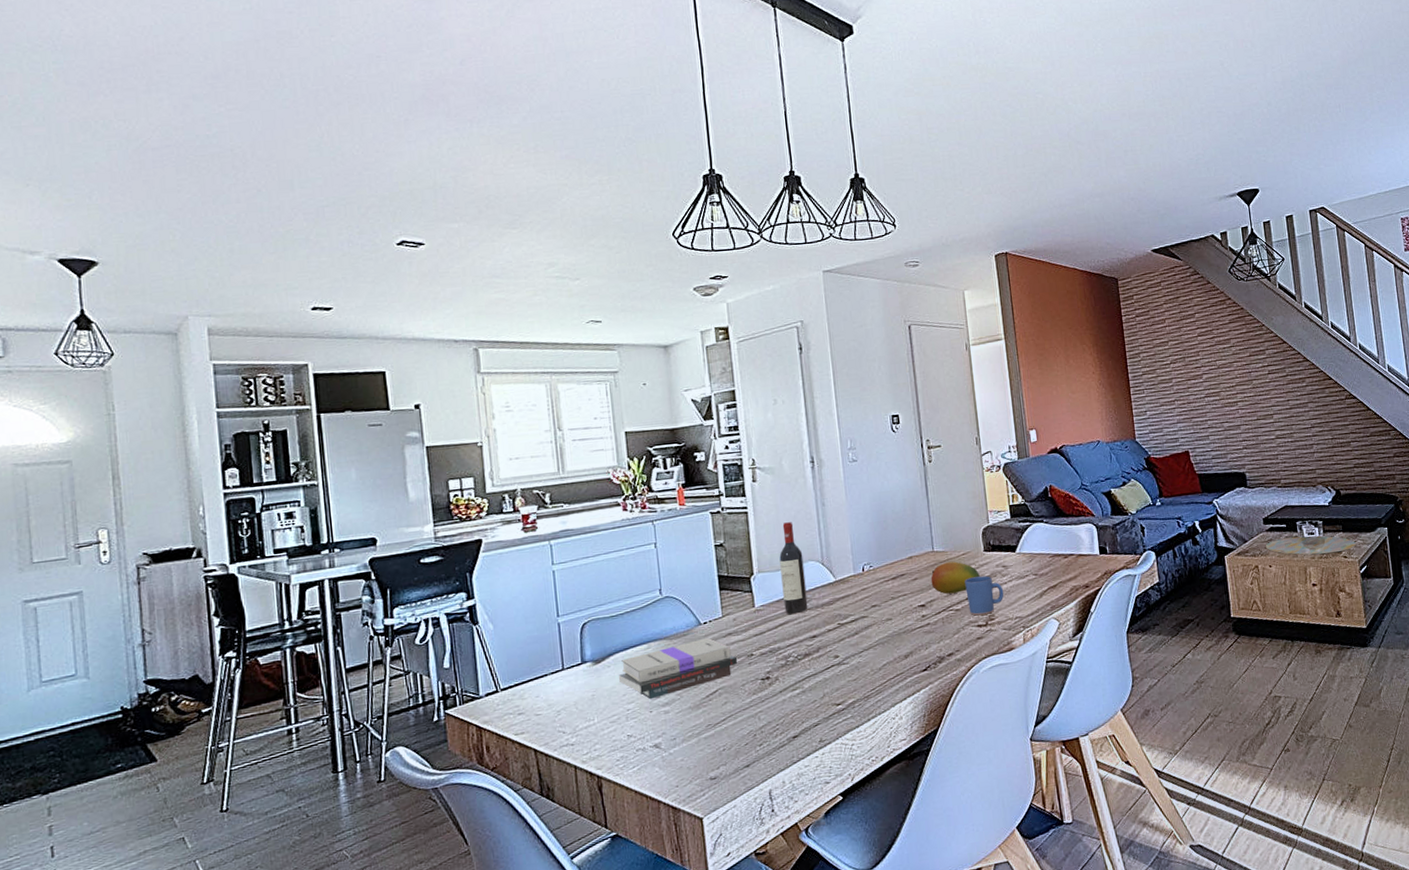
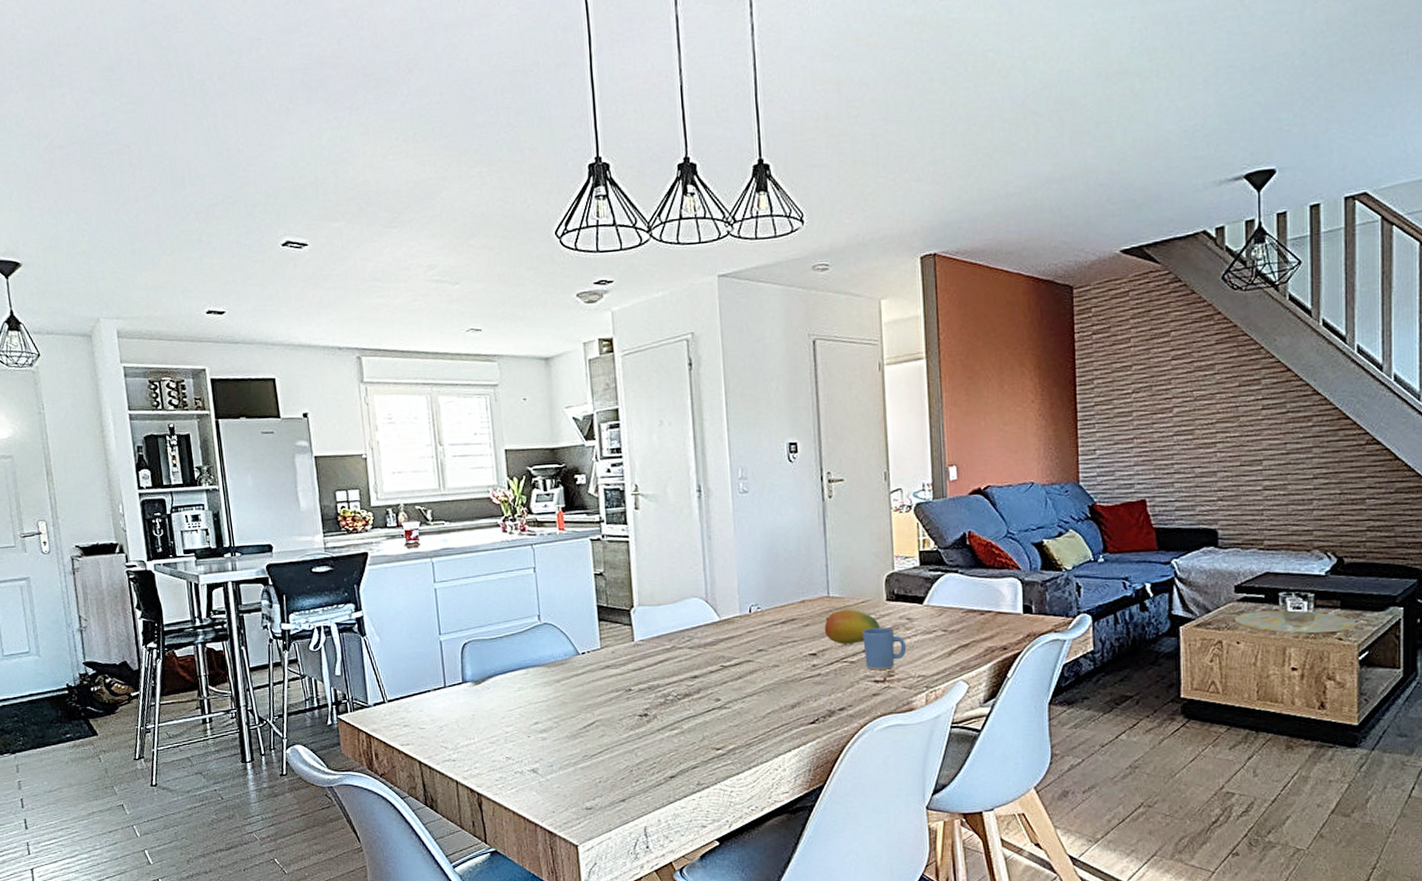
books: present [618,637,738,700] -> none [497,668,616,725]
wine bottle: present [779,522,808,615] -> none [661,554,690,652]

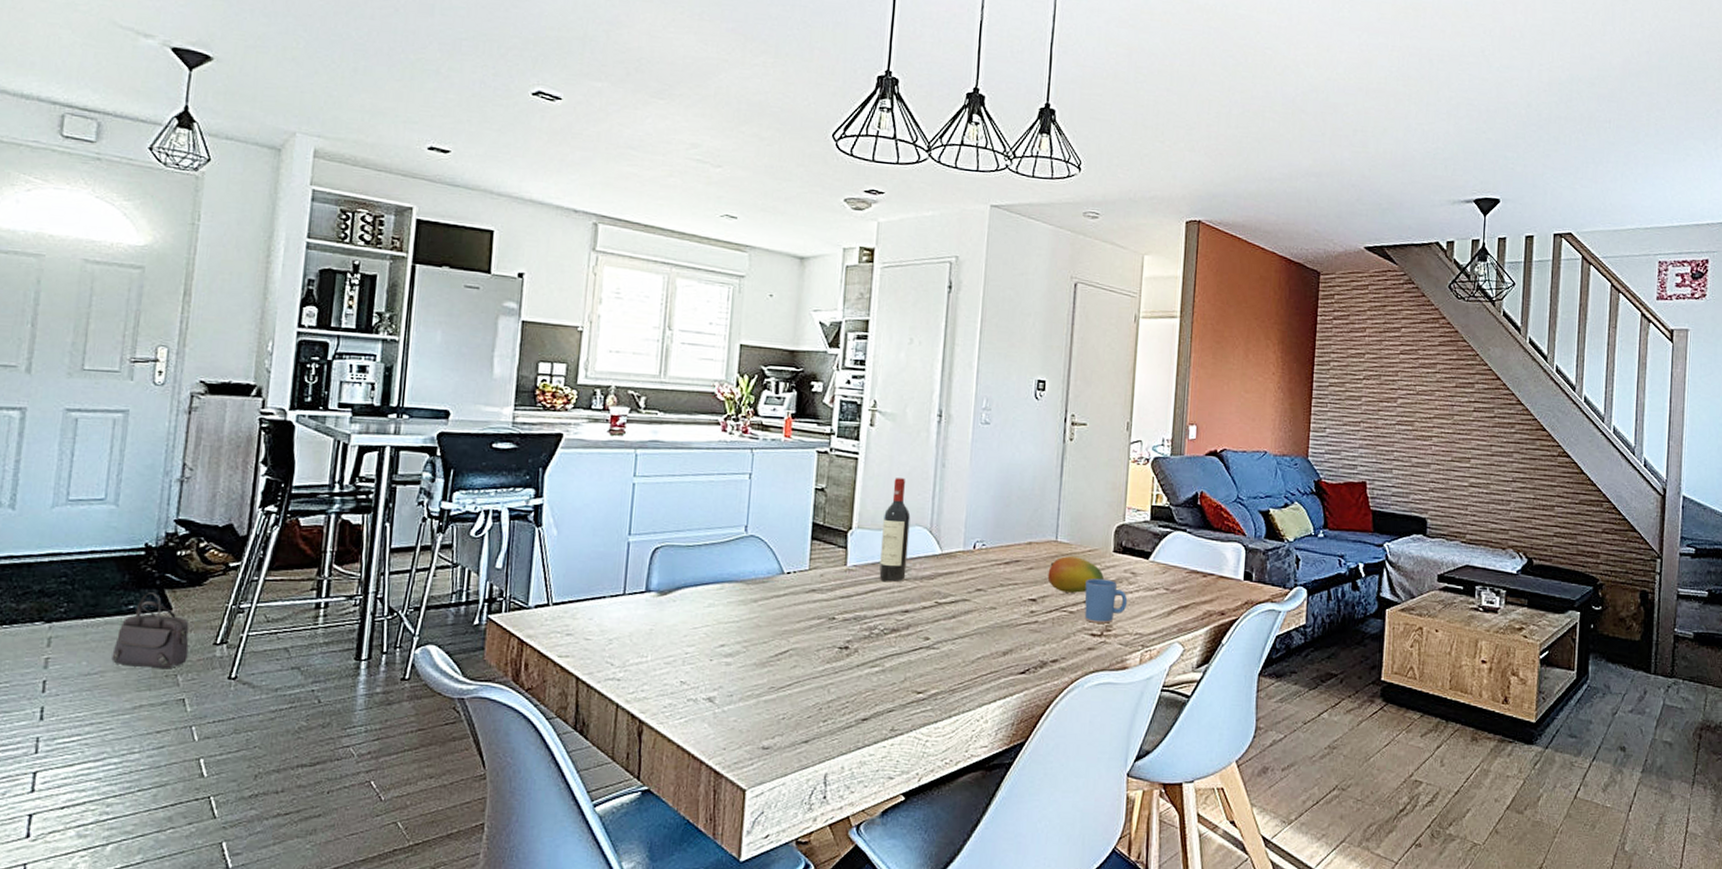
handbag: none [63,723,118,783] -> present [111,592,190,670]
wine bottle: none [661,554,690,652] -> present [879,478,911,583]
decorative tray: present [1234,610,1358,634] -> none [1435,601,1541,630]

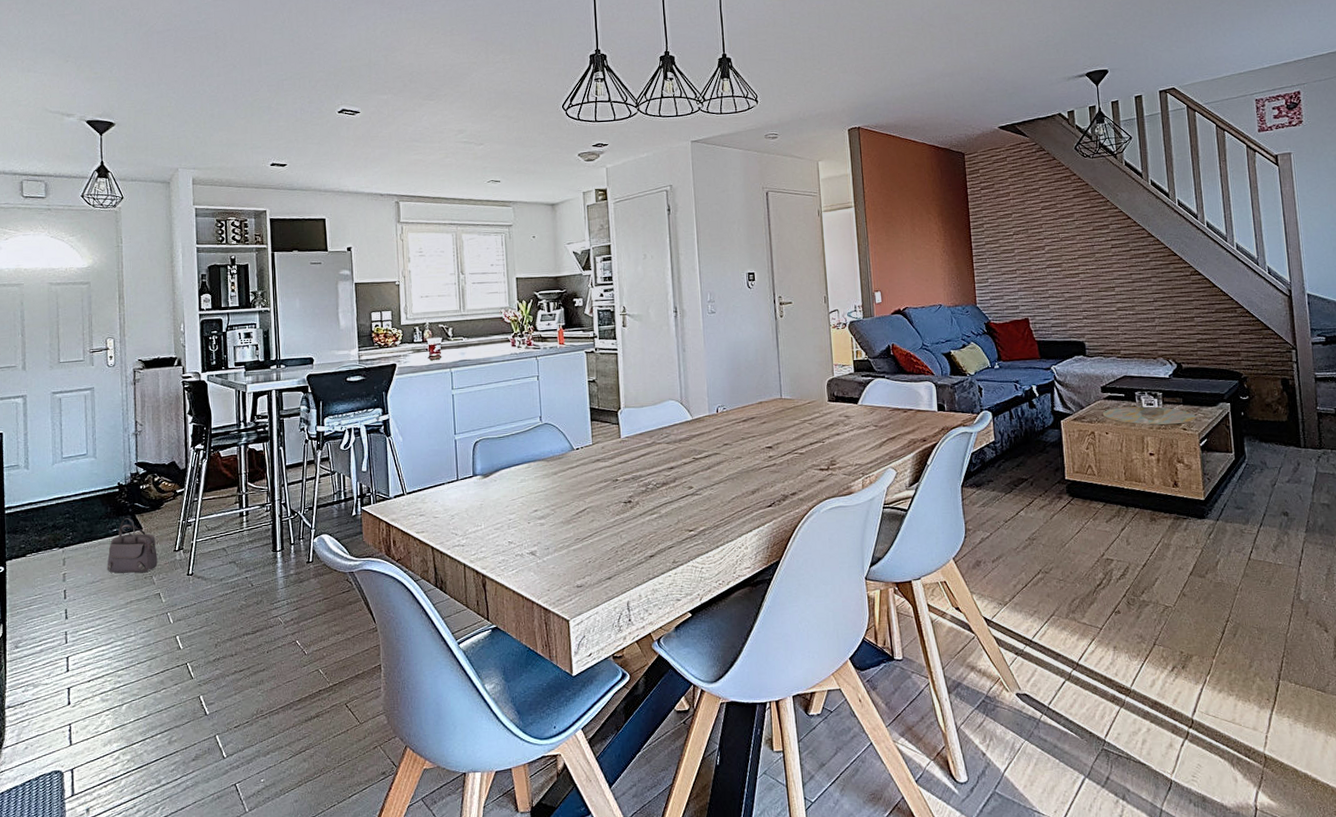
wine bottle: present [879,478,911,583] -> none [643,364,667,447]
fruit: present [1047,556,1104,593] -> none [778,409,823,438]
mug: present [1084,578,1128,624] -> none [809,424,846,460]
decorative tray: none [1435,601,1541,630] -> present [1102,406,1197,425]

